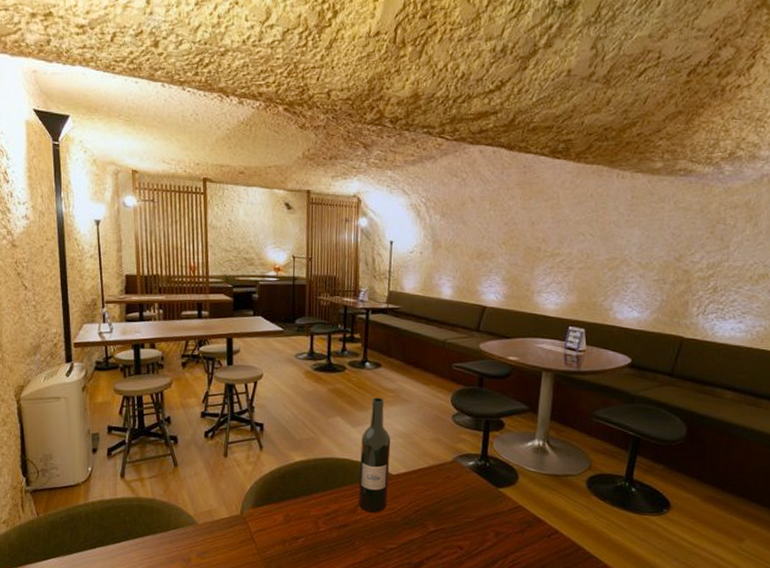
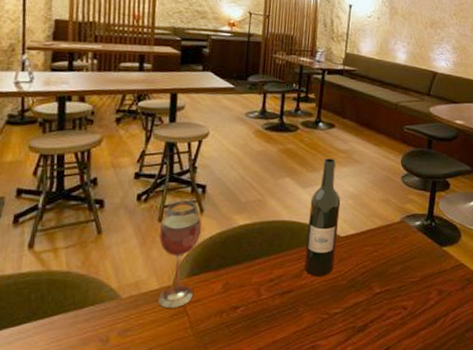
wineglass: none [225,437,262,535] -> present [157,200,202,308]

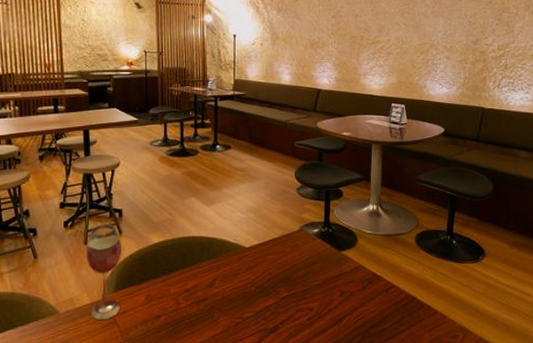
wine bottle: present [304,158,341,276] -> none [216,177,243,285]

